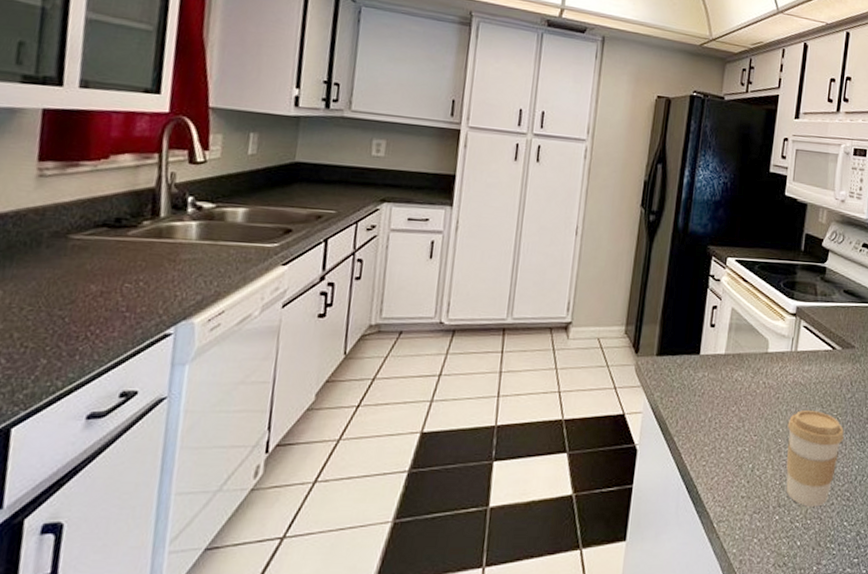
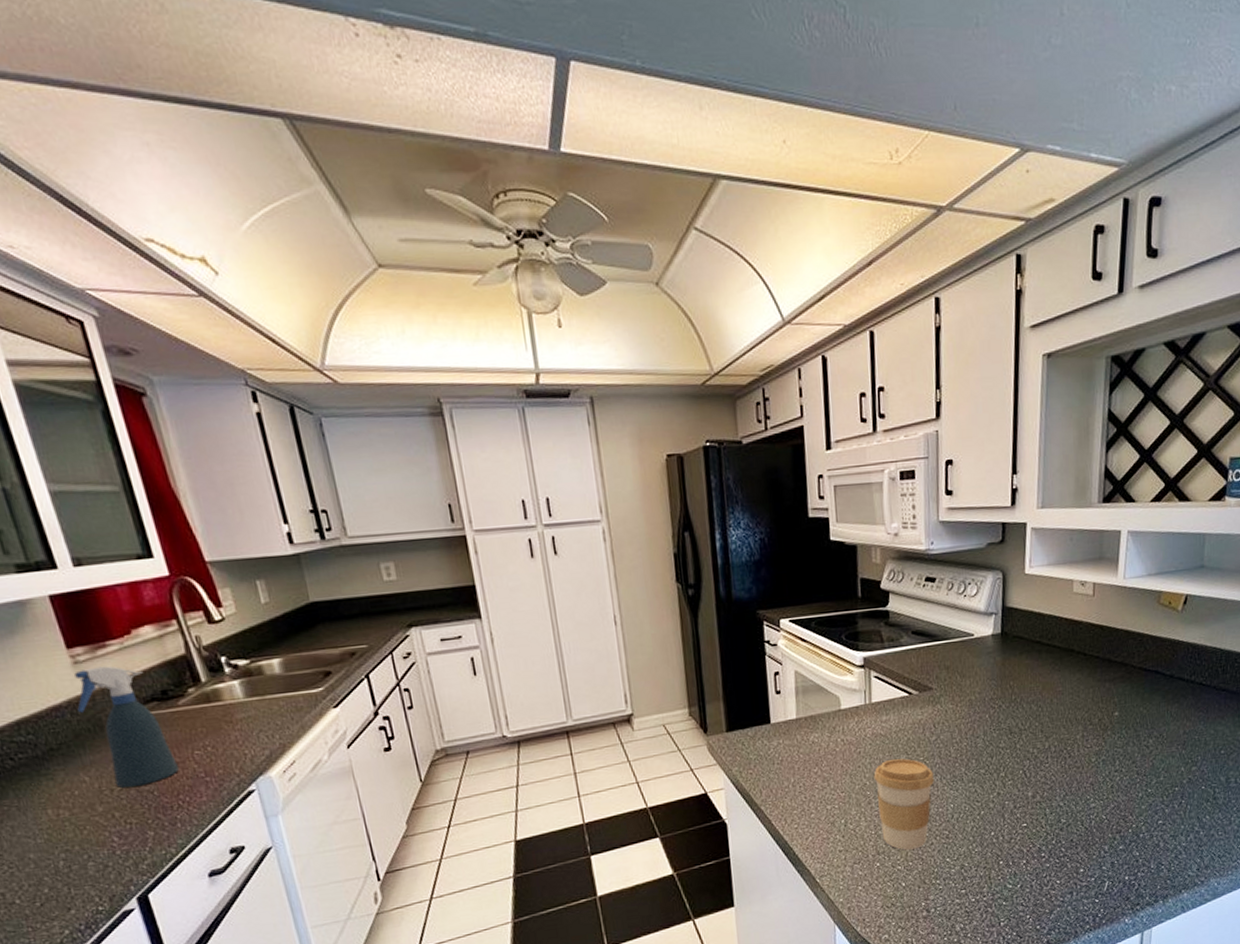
spray bottle: none [22,183,105,310] -> present [74,666,179,788]

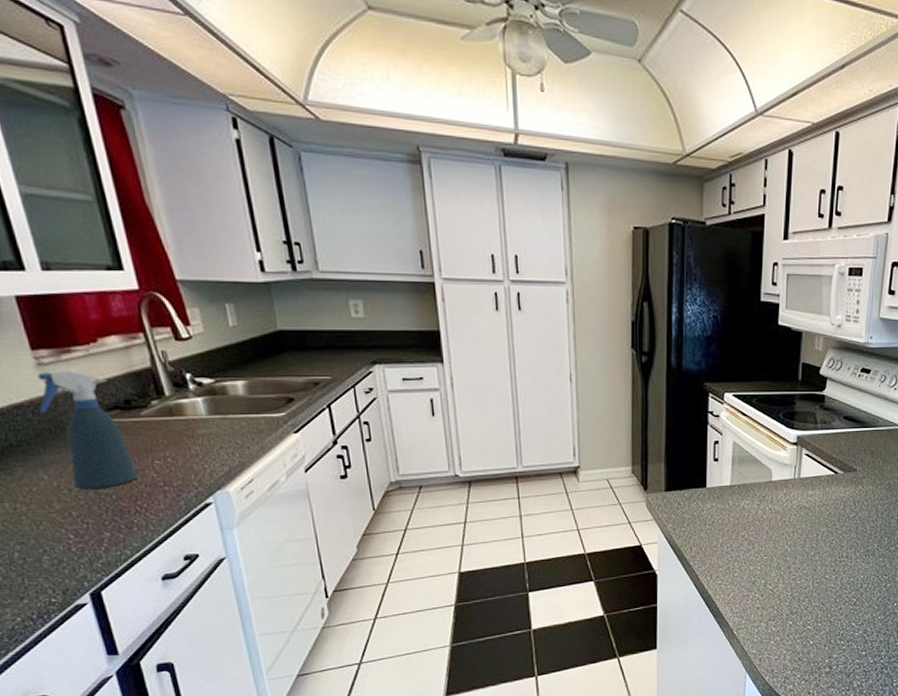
coffee cup: present [873,758,934,850] -> none [795,531,849,612]

